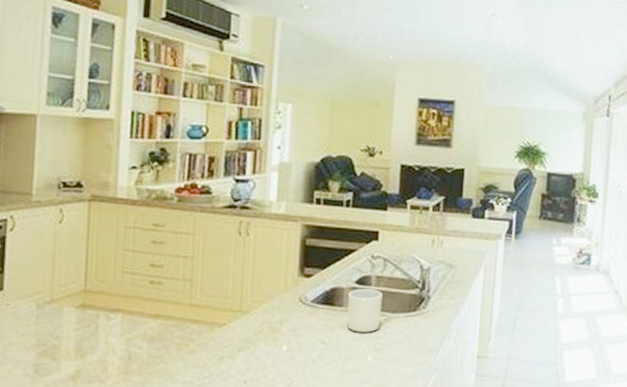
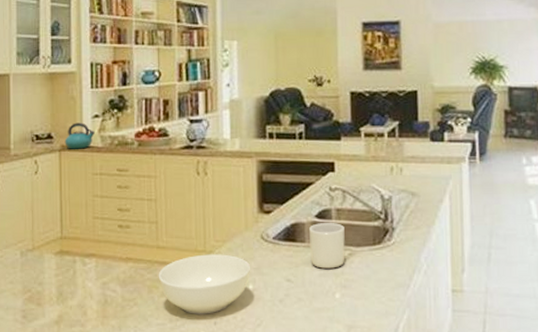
kettle: none [95,172,132,201] -> present [64,122,96,149]
bowl: none [188,314,287,373] -> present [158,254,251,314]

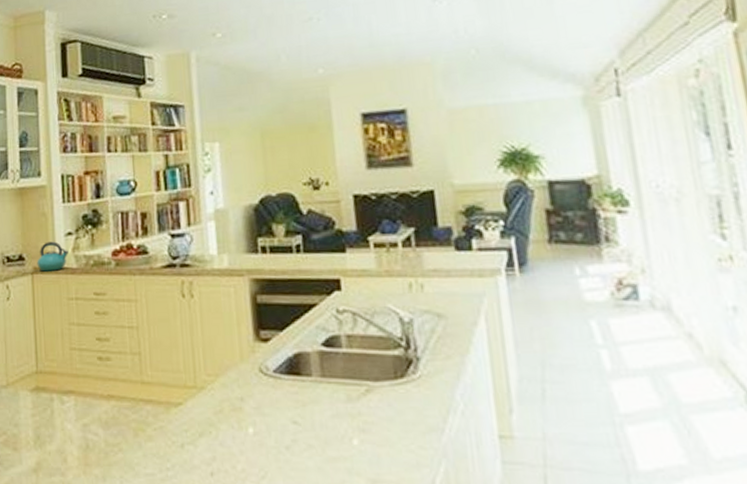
bowl: present [158,254,251,314] -> none [144,391,250,463]
mug: present [308,222,345,269] -> none [314,351,362,408]

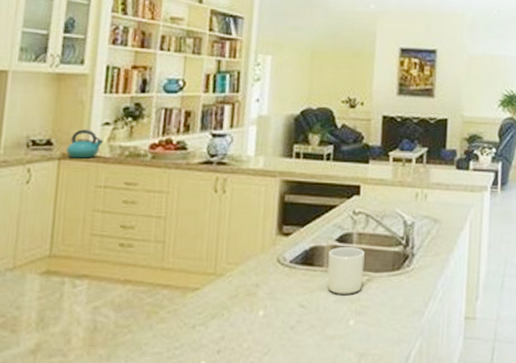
mug: none [314,351,362,408] -> present [327,246,365,294]

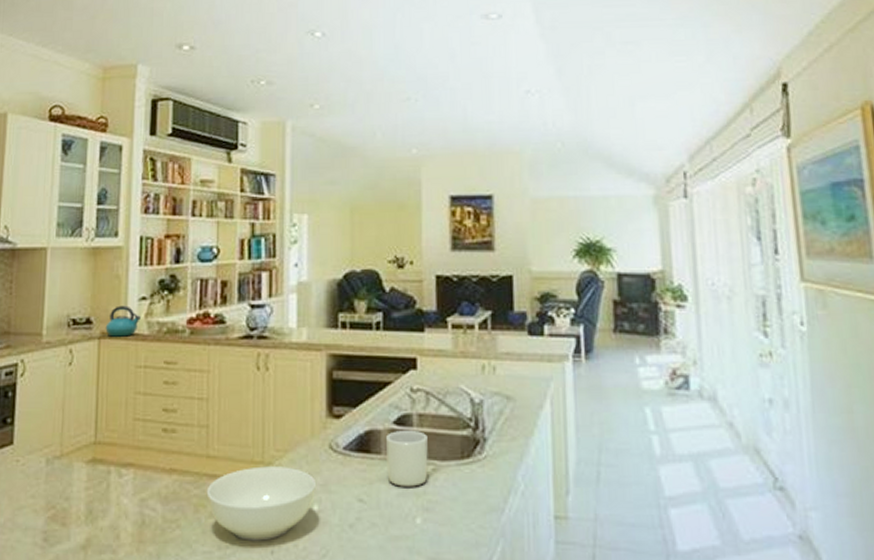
bowl: none [159,277,264,342] -> present [206,466,317,541]

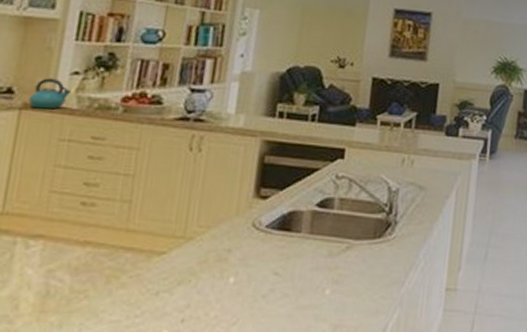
bowl: present [206,466,317,541] -> none [121,241,236,310]
mug: present [385,429,428,487] -> none [304,211,346,262]

